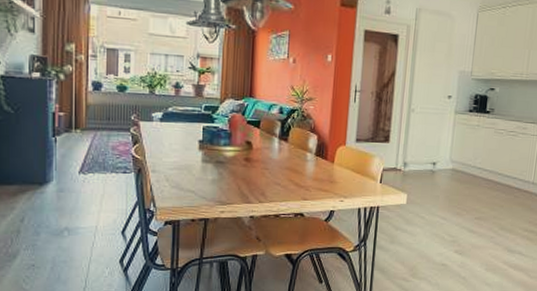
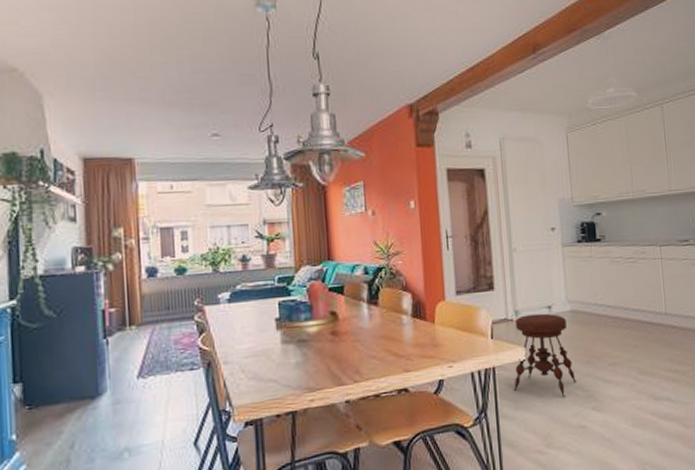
stool: none [392,167,447,240] -> present [514,313,576,398]

